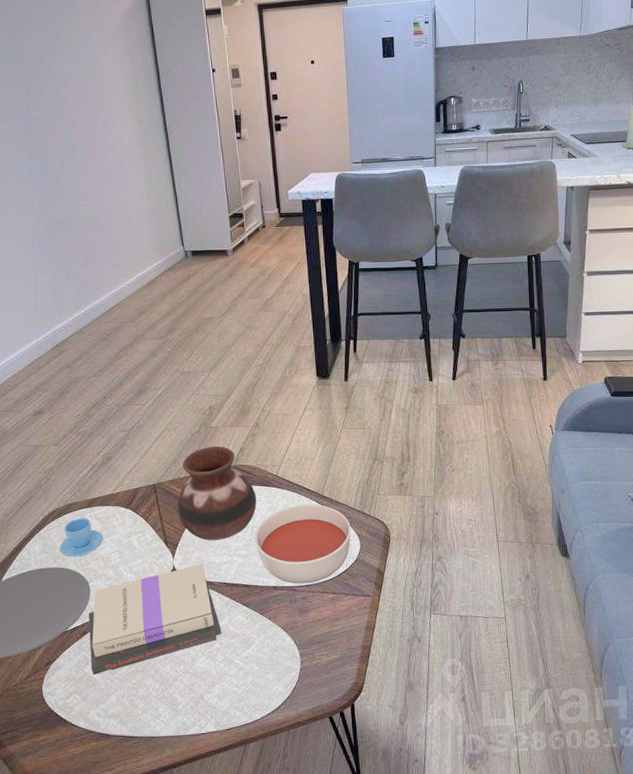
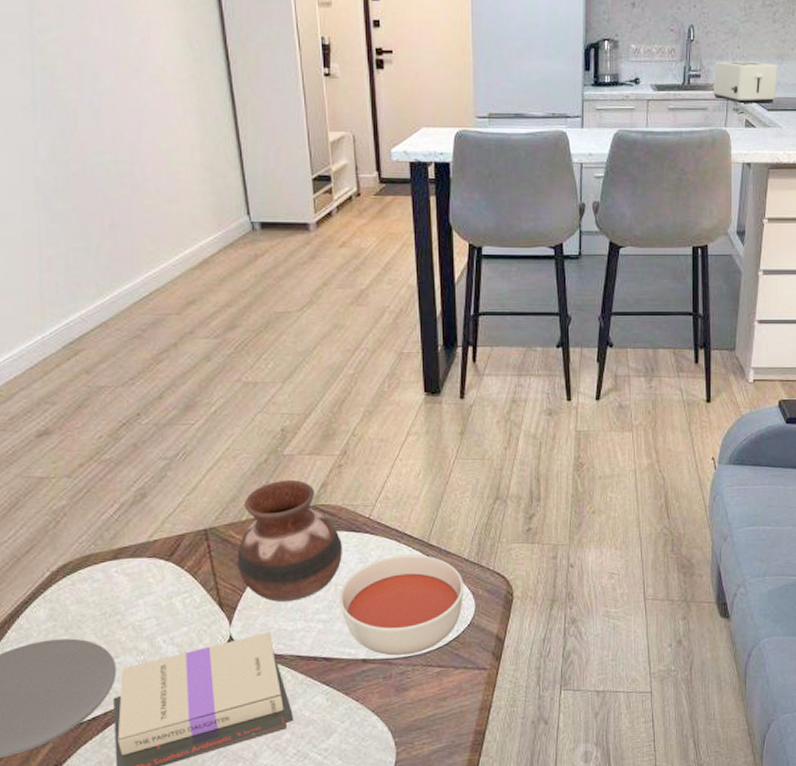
teacup: present [59,518,104,557] -> none [73,574,135,625]
toaster: none [540,105,594,140] -> present [713,60,778,104]

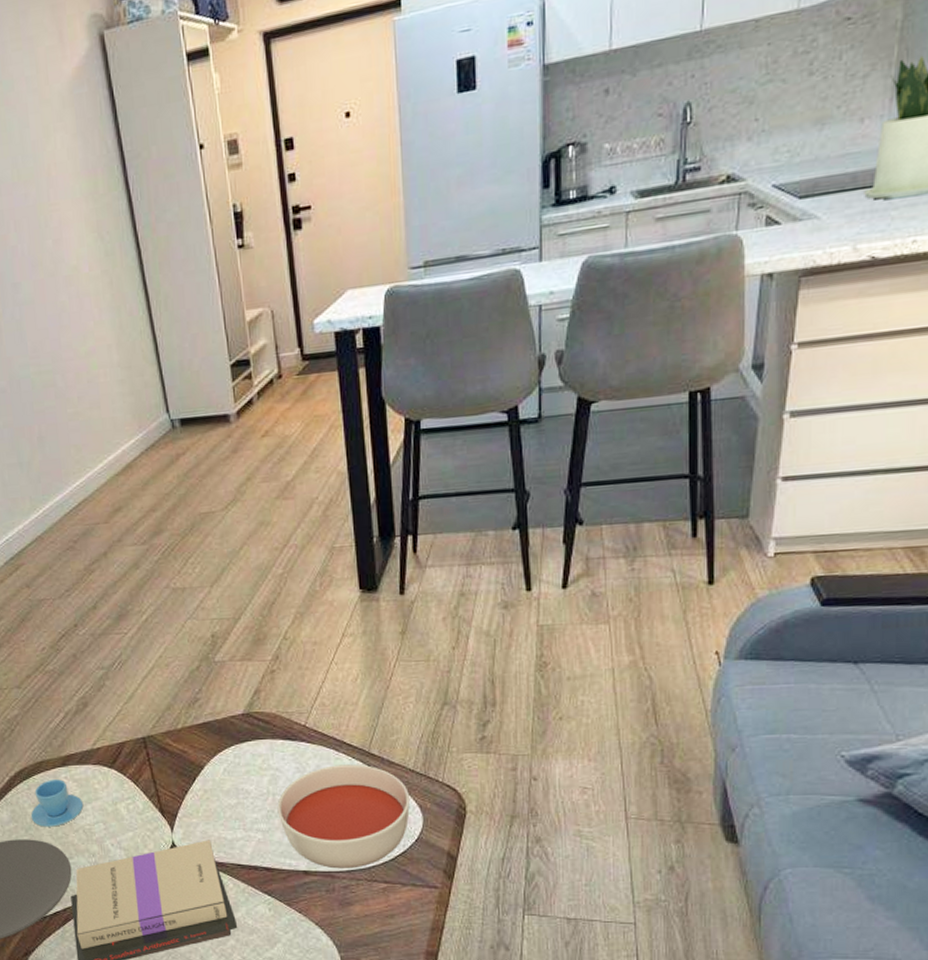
teacup: none [73,574,135,625] -> present [30,779,84,827]
vase: present [237,479,342,602] -> none [175,686,279,810]
toaster: present [713,60,778,104] -> none [719,132,815,197]

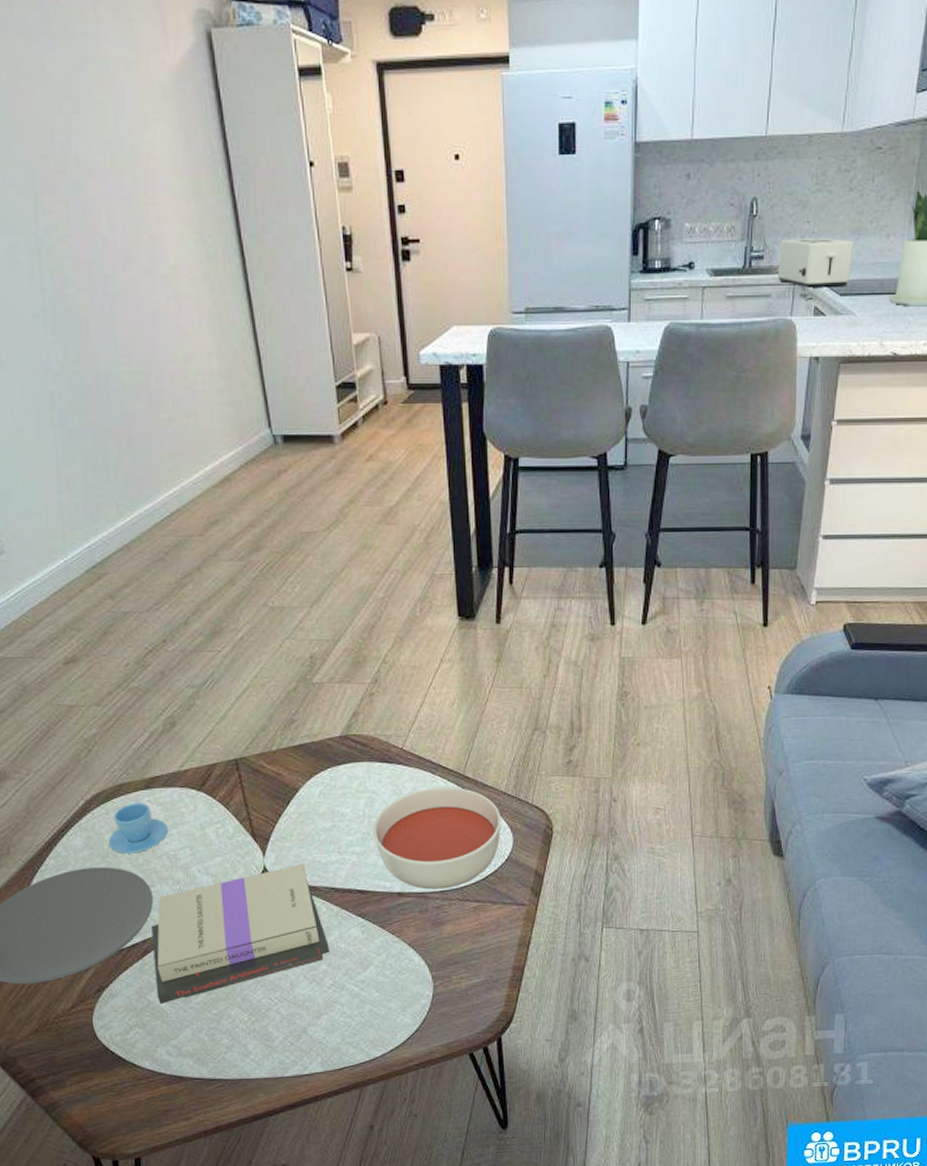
toaster: none [719,132,815,197] -> present [778,237,853,289]

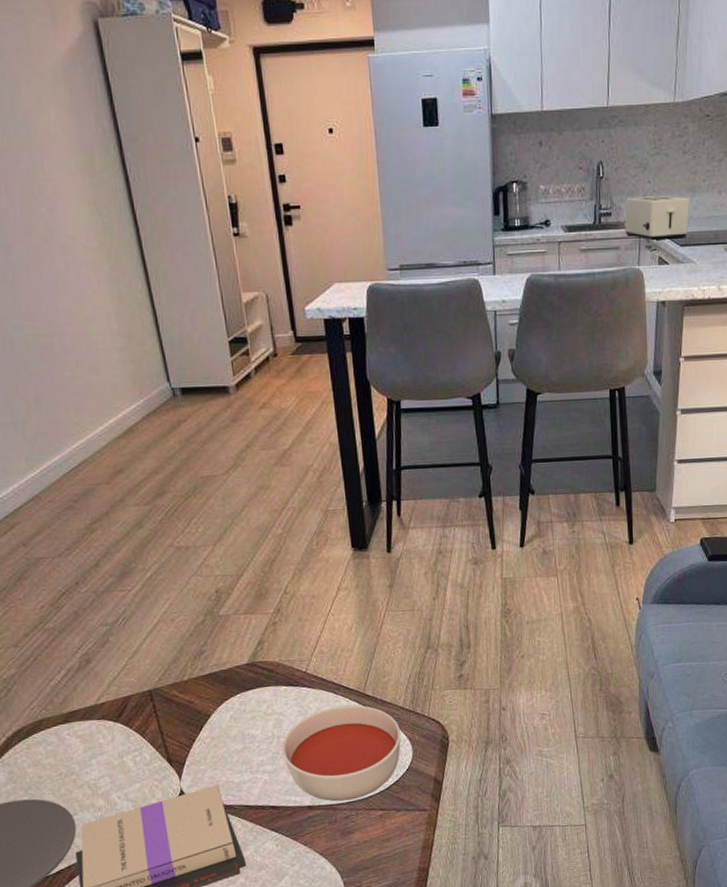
teacup: present [108,803,169,854] -> none [30,736,88,786]

